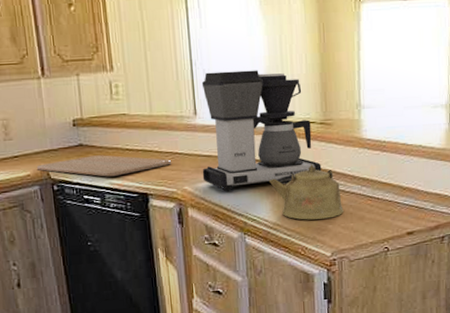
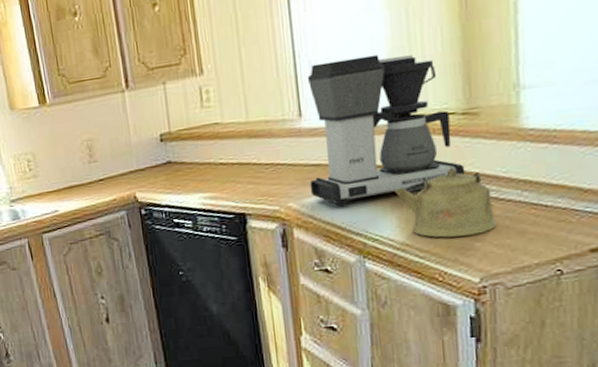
chopping board: present [36,155,172,177] -> none [122,171,273,197]

